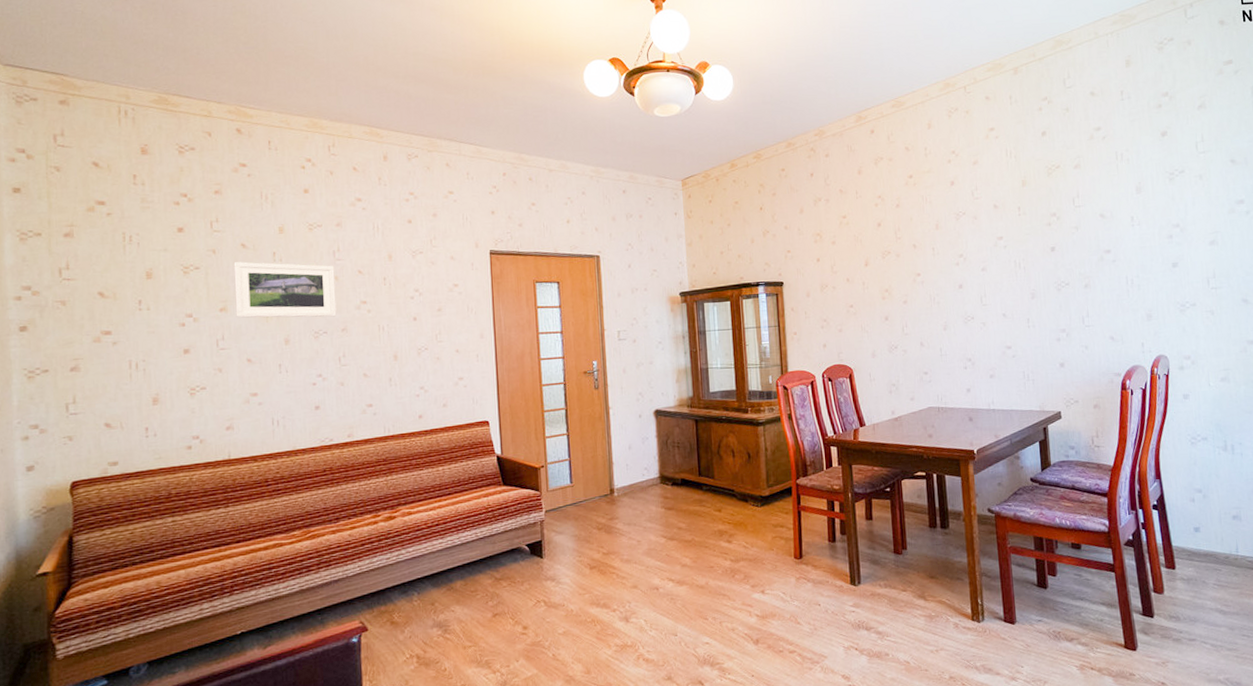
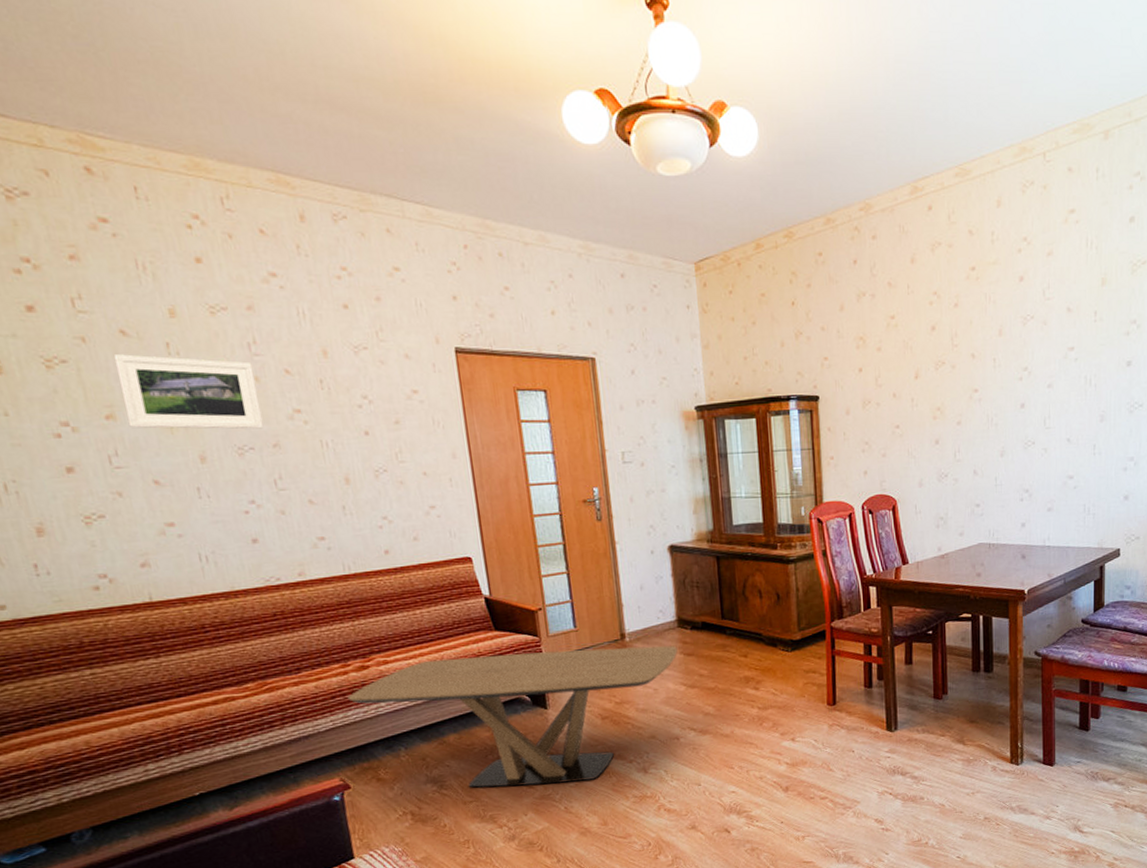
coffee table: none [374,500,659,633] -> present [347,645,678,788]

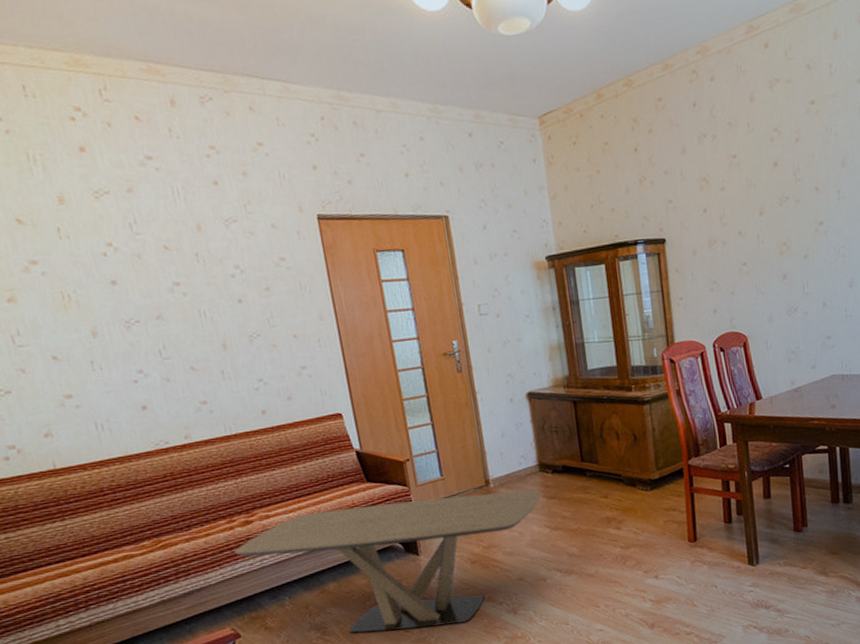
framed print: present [113,354,264,429] -> none [11,241,147,309]

